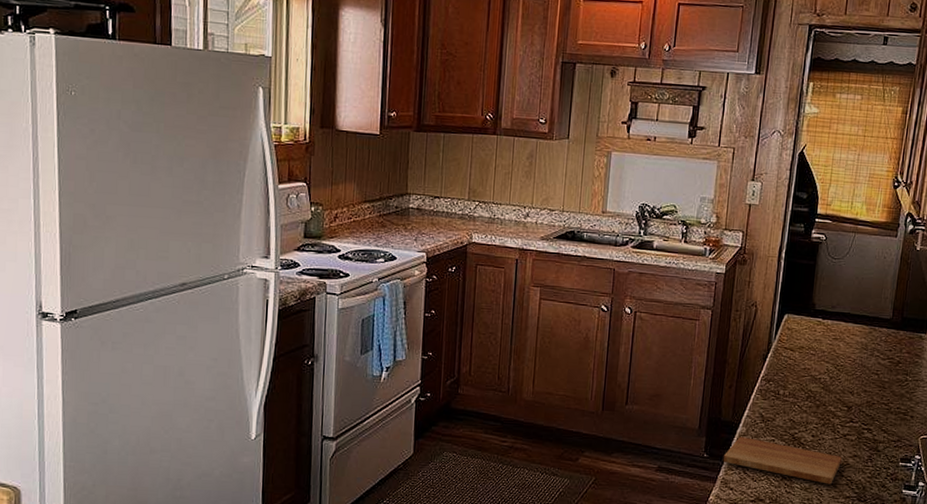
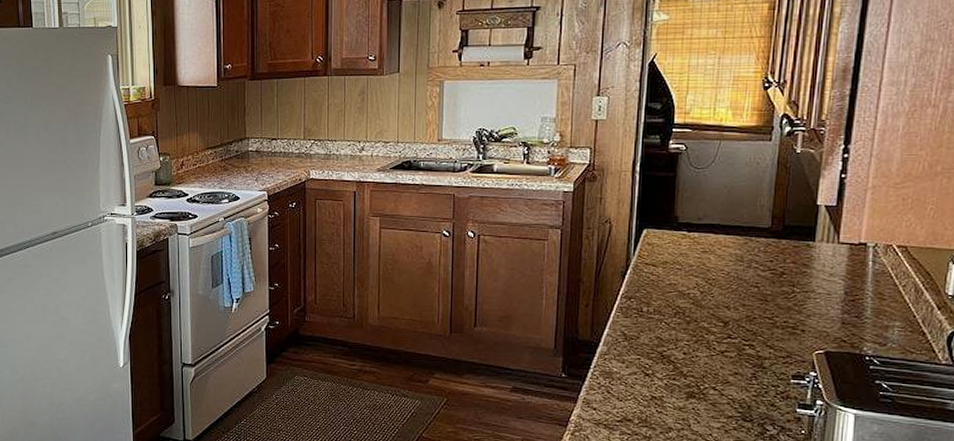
cutting board: present [723,436,842,485] -> none [583,355,720,404]

